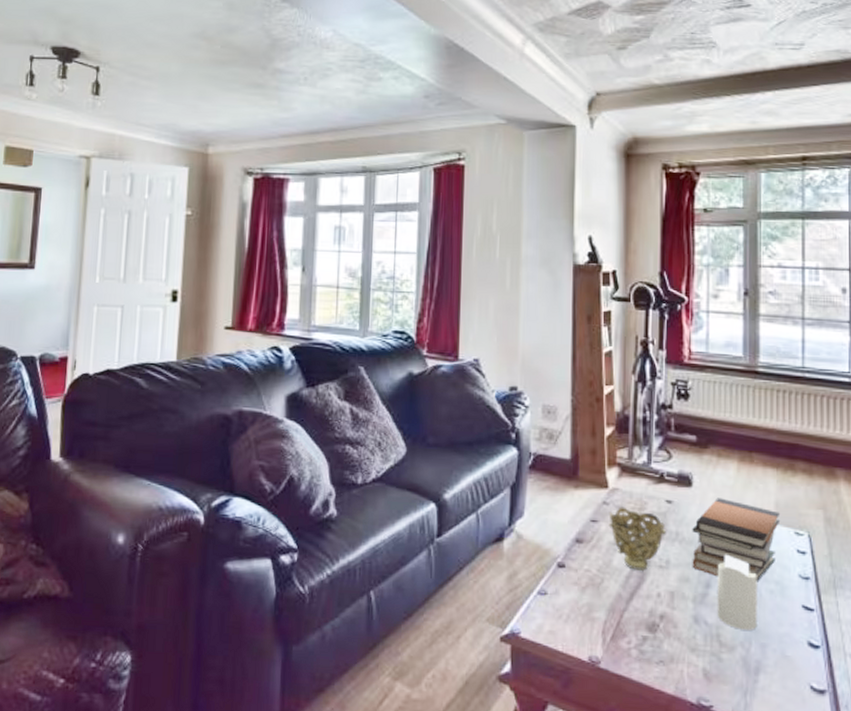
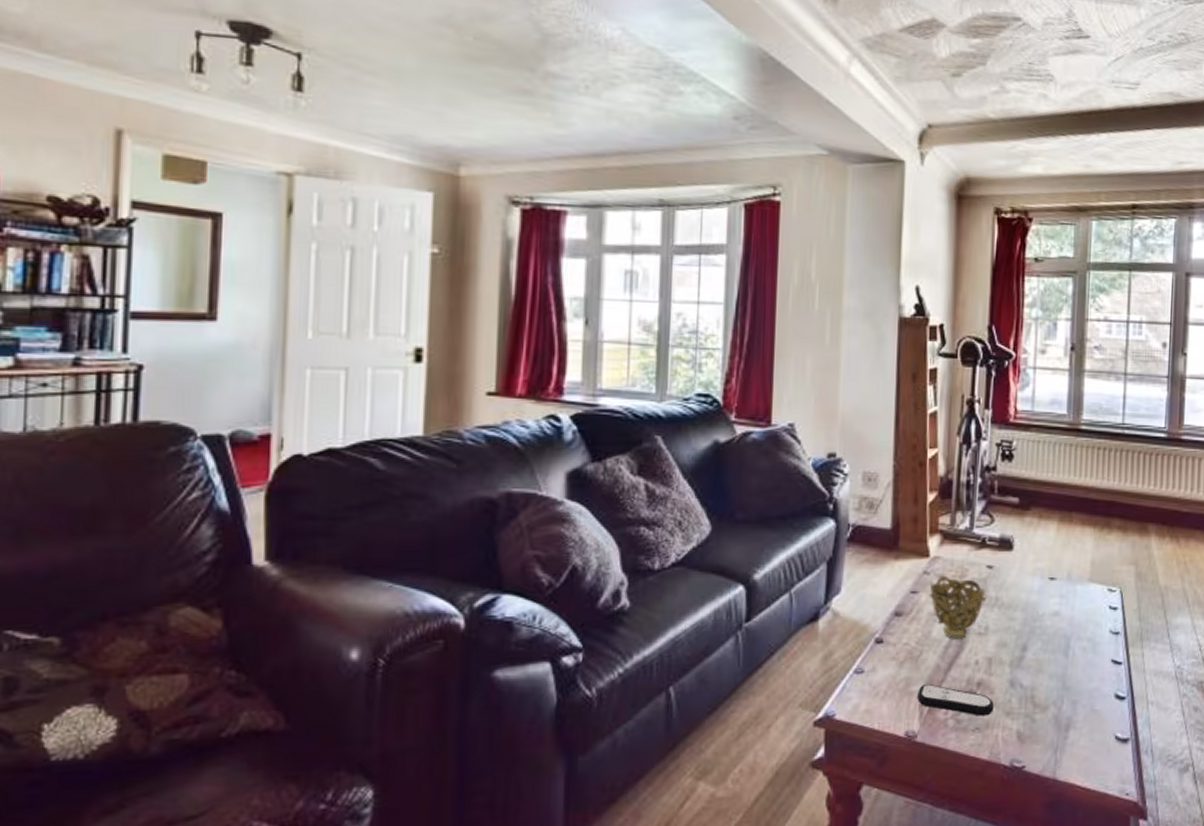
remote control: none [600,611,678,650] -> present [917,683,994,716]
book stack: present [692,497,781,582] -> none [1010,559,1096,641]
candle: present [717,554,757,630] -> none [1032,615,1071,689]

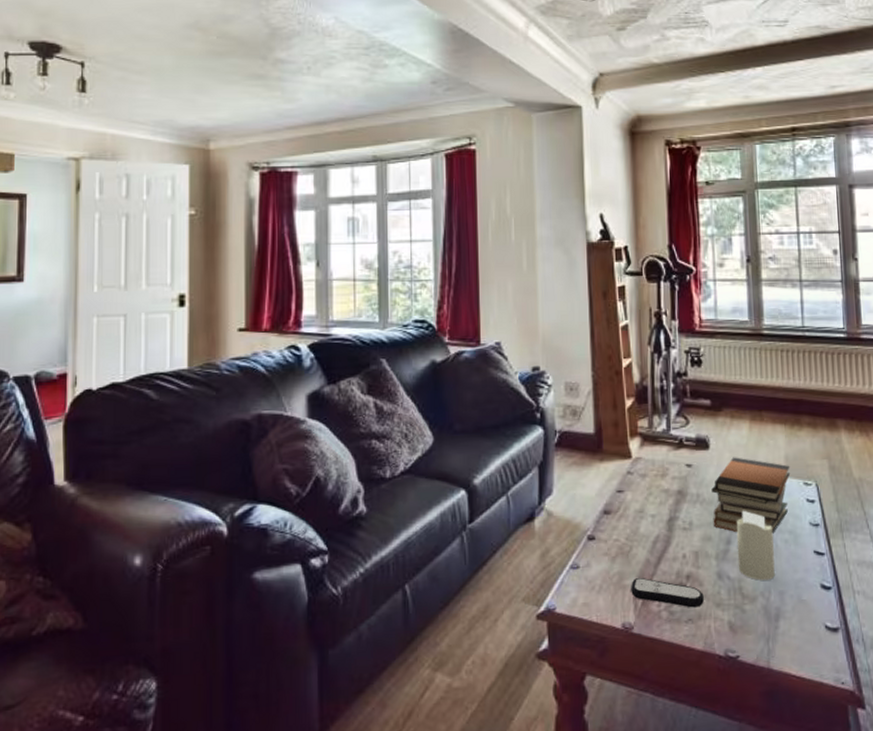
decorative bowl: present [929,575,986,639] -> none [633,474,688,535]
book stack: none [1010,559,1096,641] -> present [711,457,791,534]
candle: none [1032,615,1071,689] -> present [736,510,775,581]

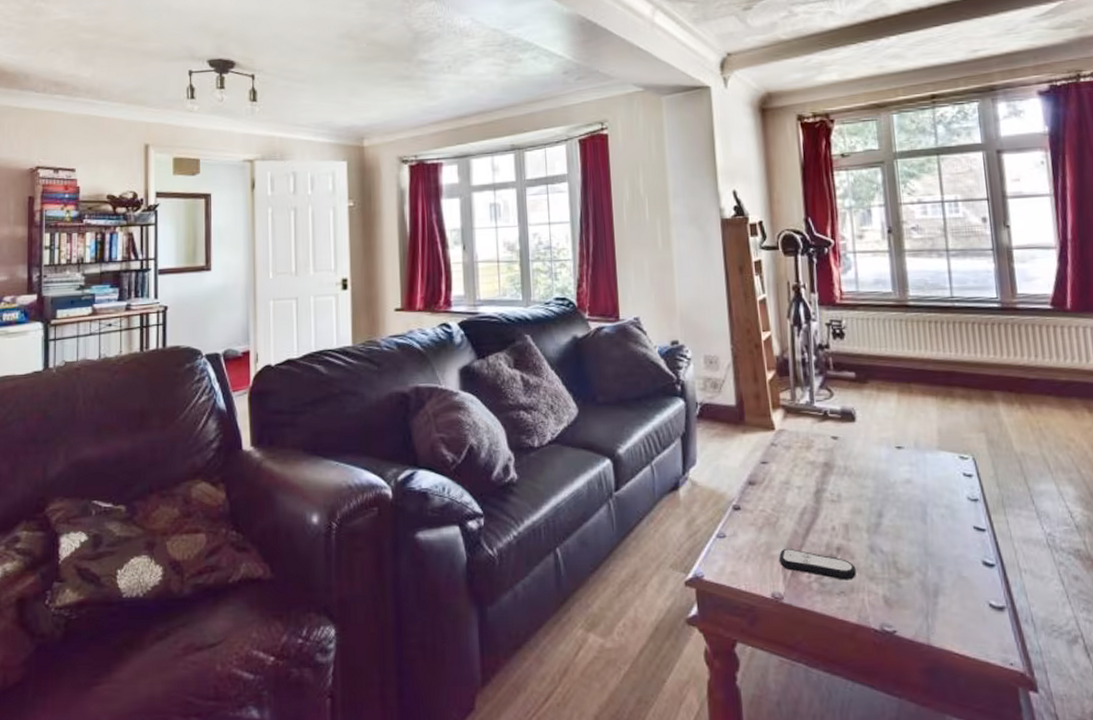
book stack: present [711,457,791,534] -> none [859,429,945,508]
candle: present [736,510,775,581] -> none [888,483,932,555]

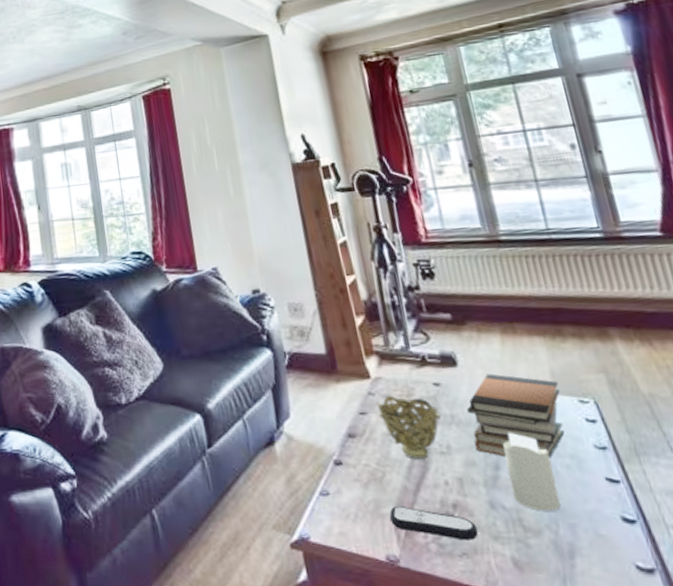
decorative bowl: none [777,446,835,506] -> present [376,395,441,459]
book stack: none [859,429,945,508] -> present [467,373,565,458]
candle: none [888,483,932,555] -> present [503,432,561,511]

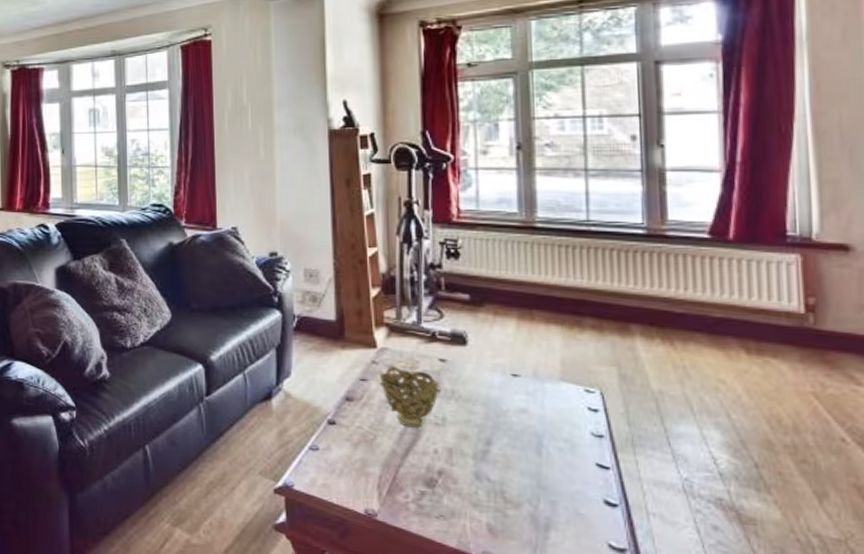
remote control: present [389,505,478,541] -> none [375,466,458,505]
book stack: present [467,373,565,458] -> none [469,355,568,440]
candle: present [503,432,561,511] -> none [498,411,545,488]

